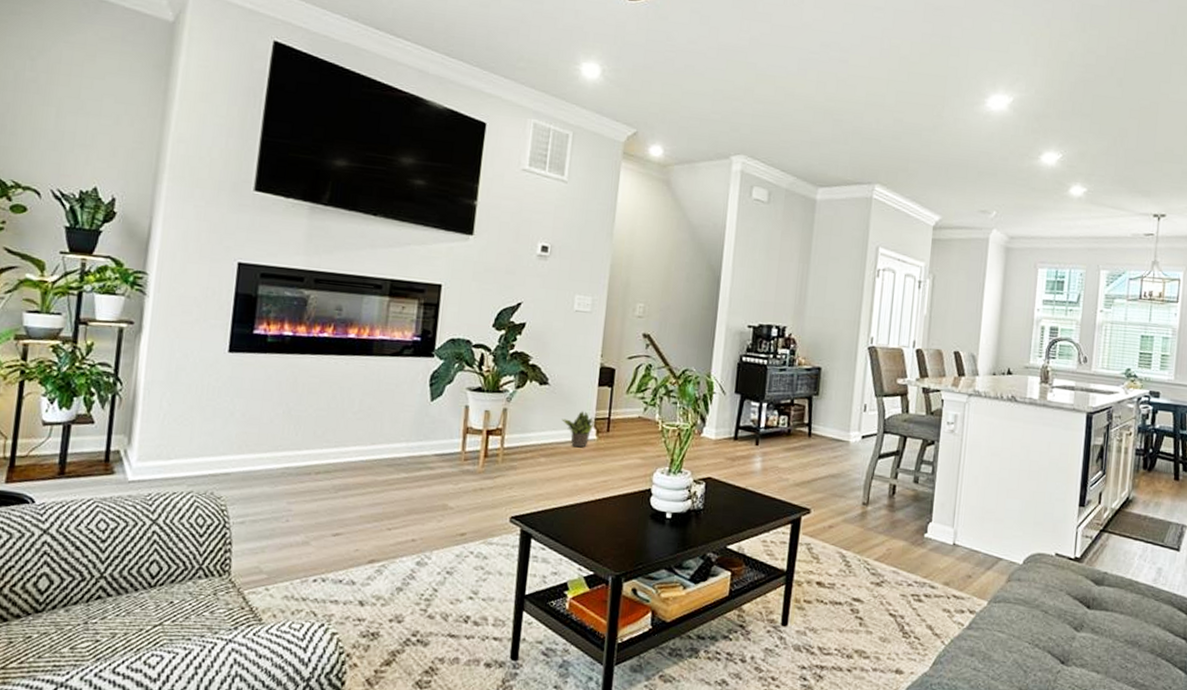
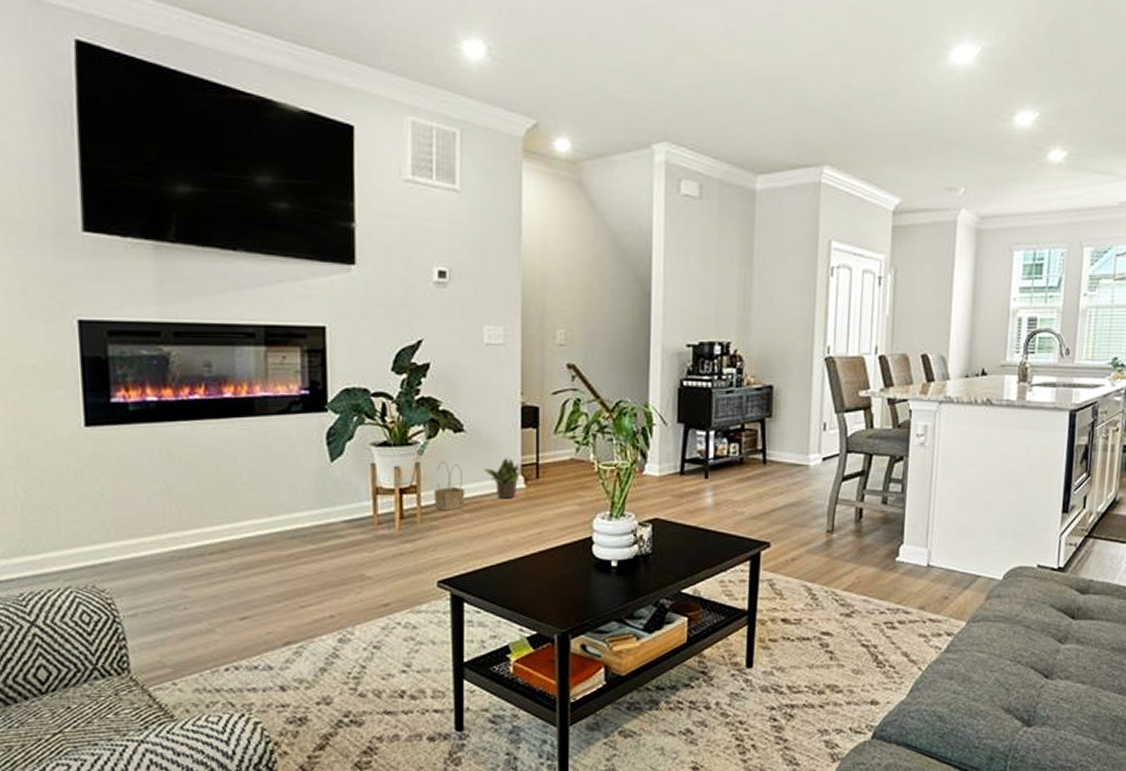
basket: none [516,409,544,454] -> present [433,461,465,511]

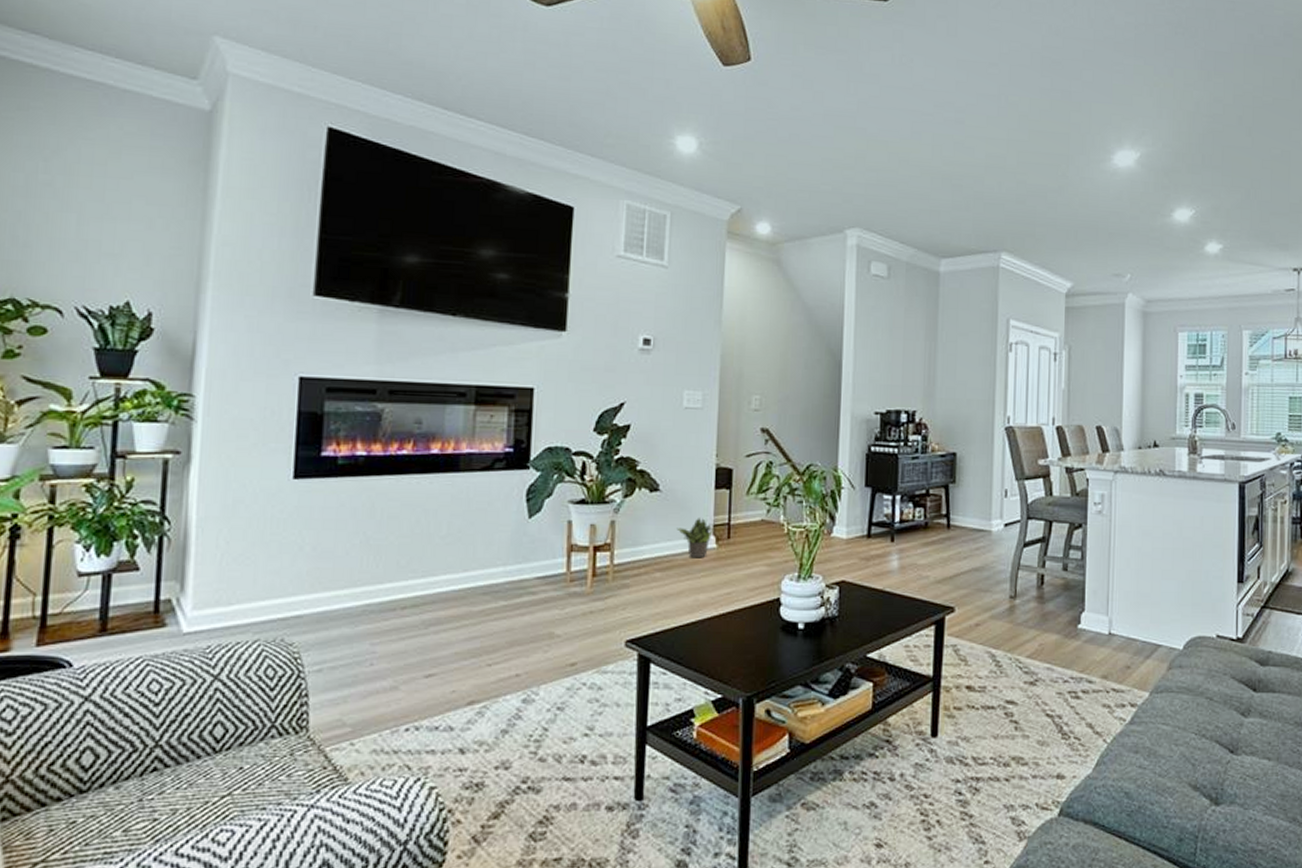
basket: present [433,461,465,511] -> none [626,519,658,569]

